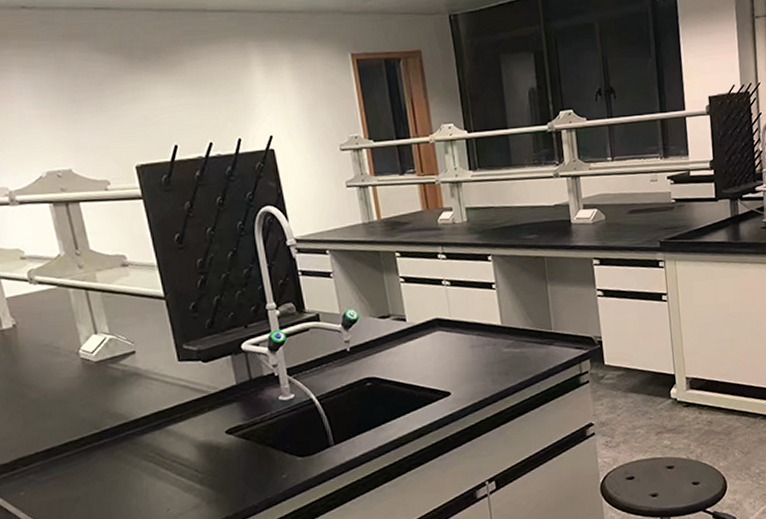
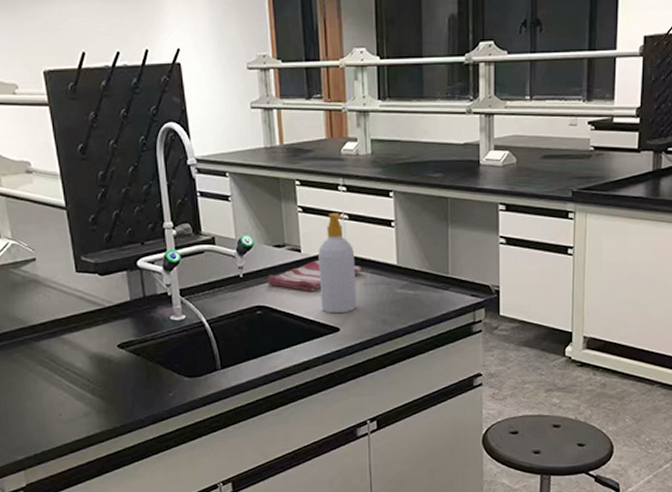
dish towel: none [375,327,469,359] -> present [267,260,363,291]
soap bottle: none [423,280,466,379] -> present [318,213,357,314]

